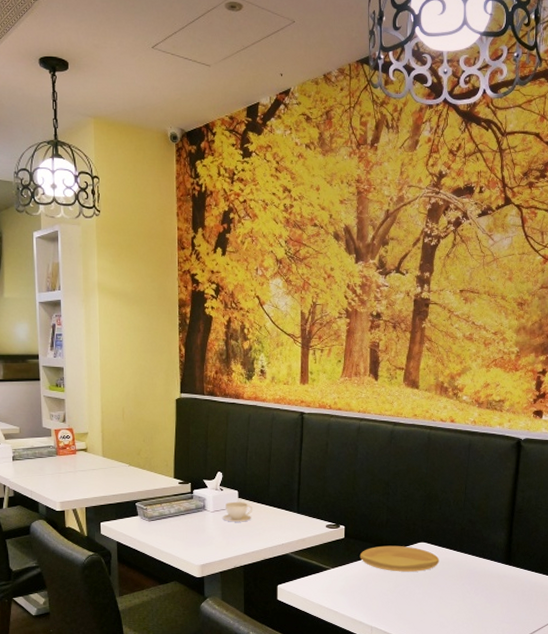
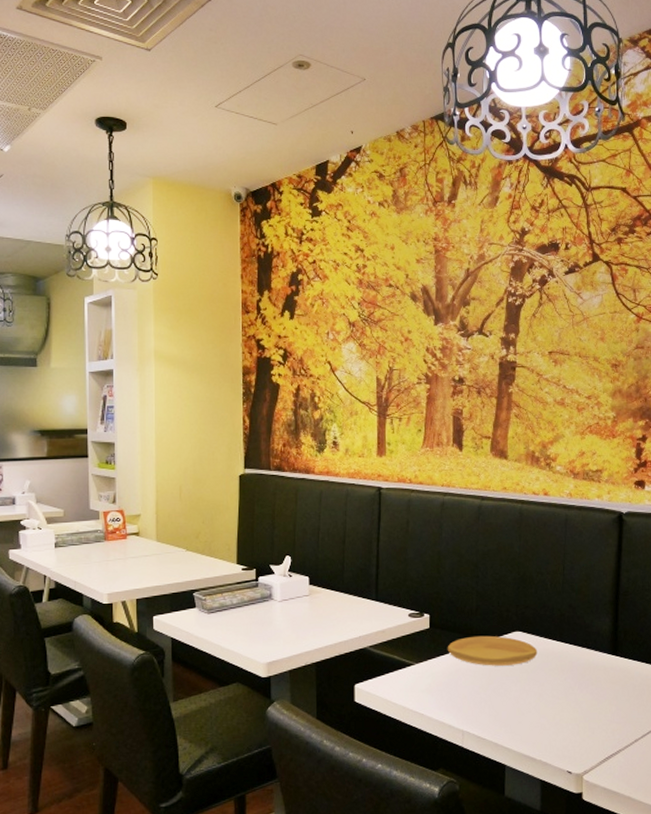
teacup: present [222,501,252,522] -> none [291,589,325,613]

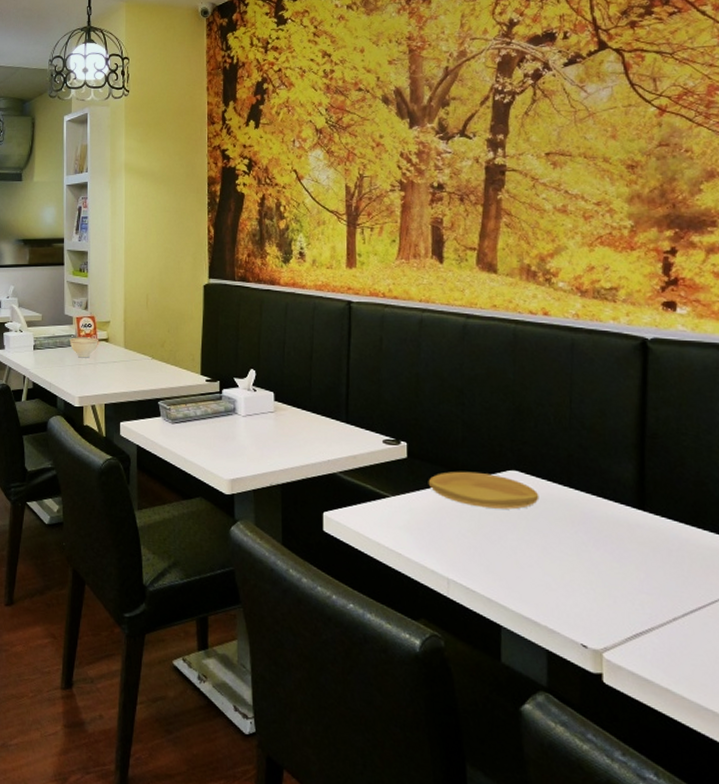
bowl: none [95,532,128,554] -> present [69,337,98,358]

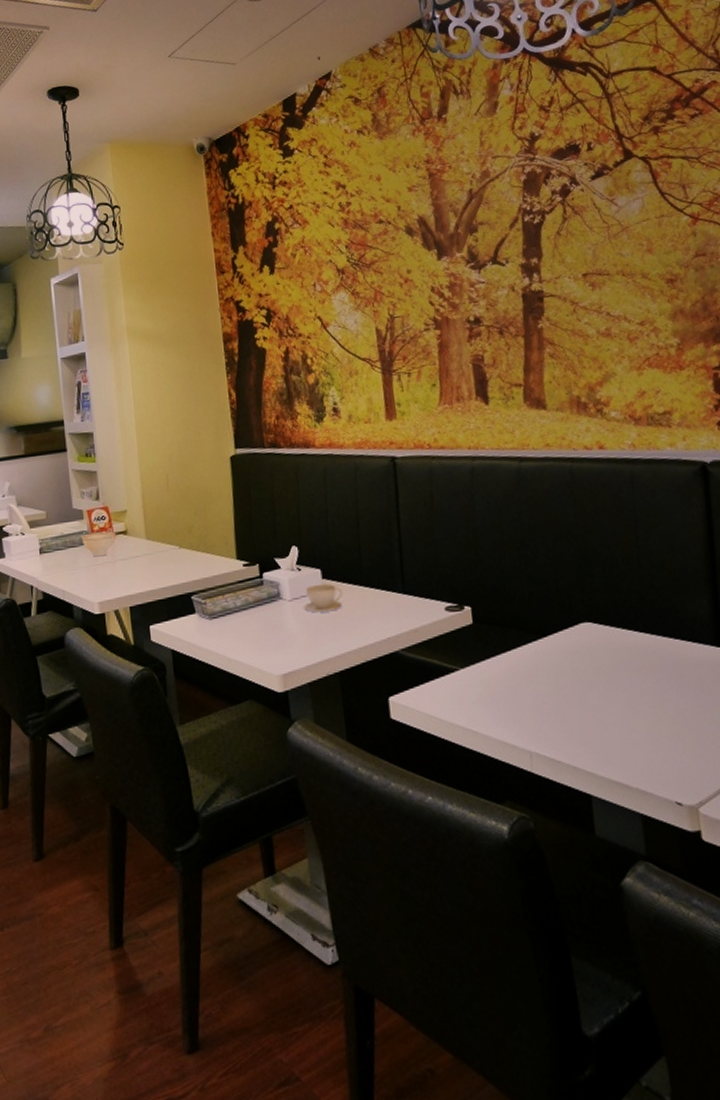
teacup: none [256,405,291,431] -> present [304,583,343,613]
plate: present [428,471,539,510] -> none [497,629,616,668]

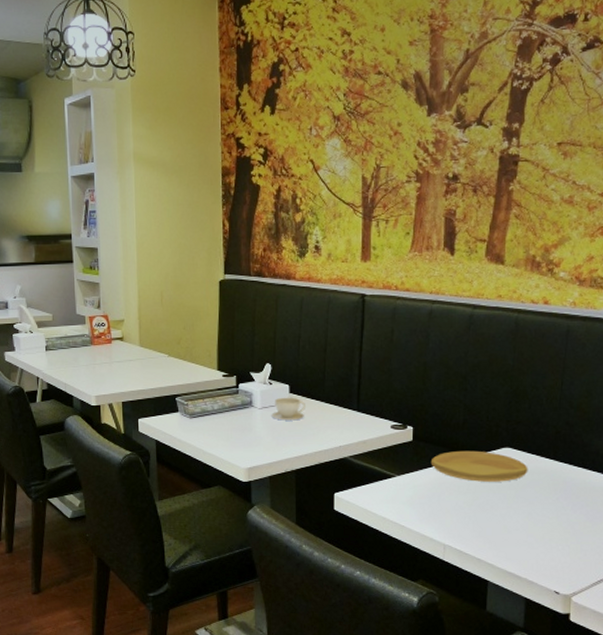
bowl: present [81,531,116,557] -> none [82,336,113,358]
plate: none [497,629,616,668] -> present [430,450,528,482]

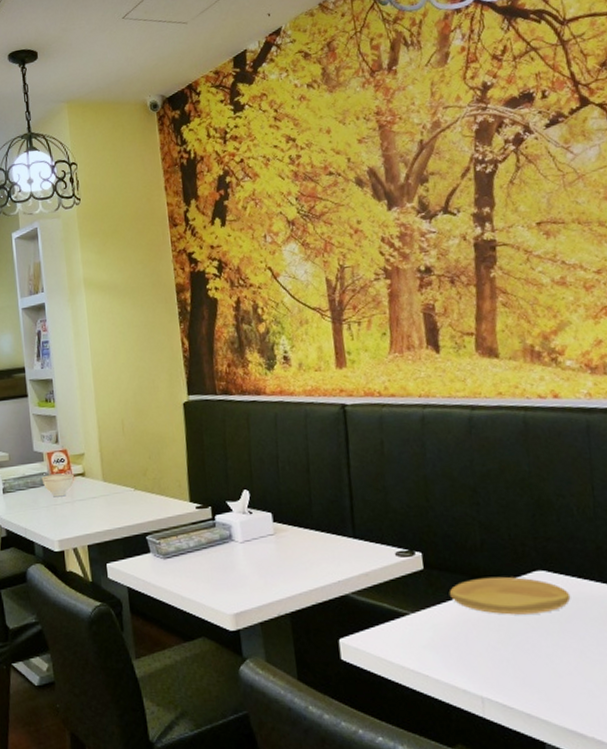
bowl: none [82,336,113,358] -> present [41,473,74,497]
teacup: present [271,397,305,421] -> none [255,526,293,555]

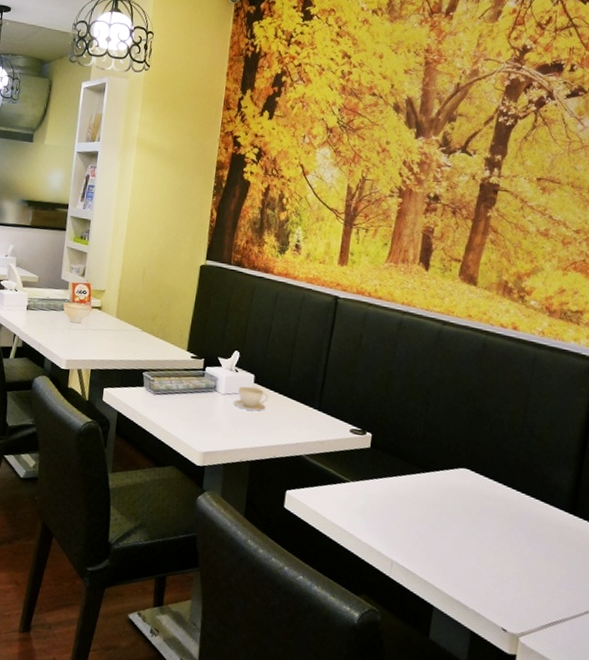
teacup: none [255,526,293,555] -> present [233,386,268,411]
plate: present [449,576,571,615] -> none [386,464,485,504]

